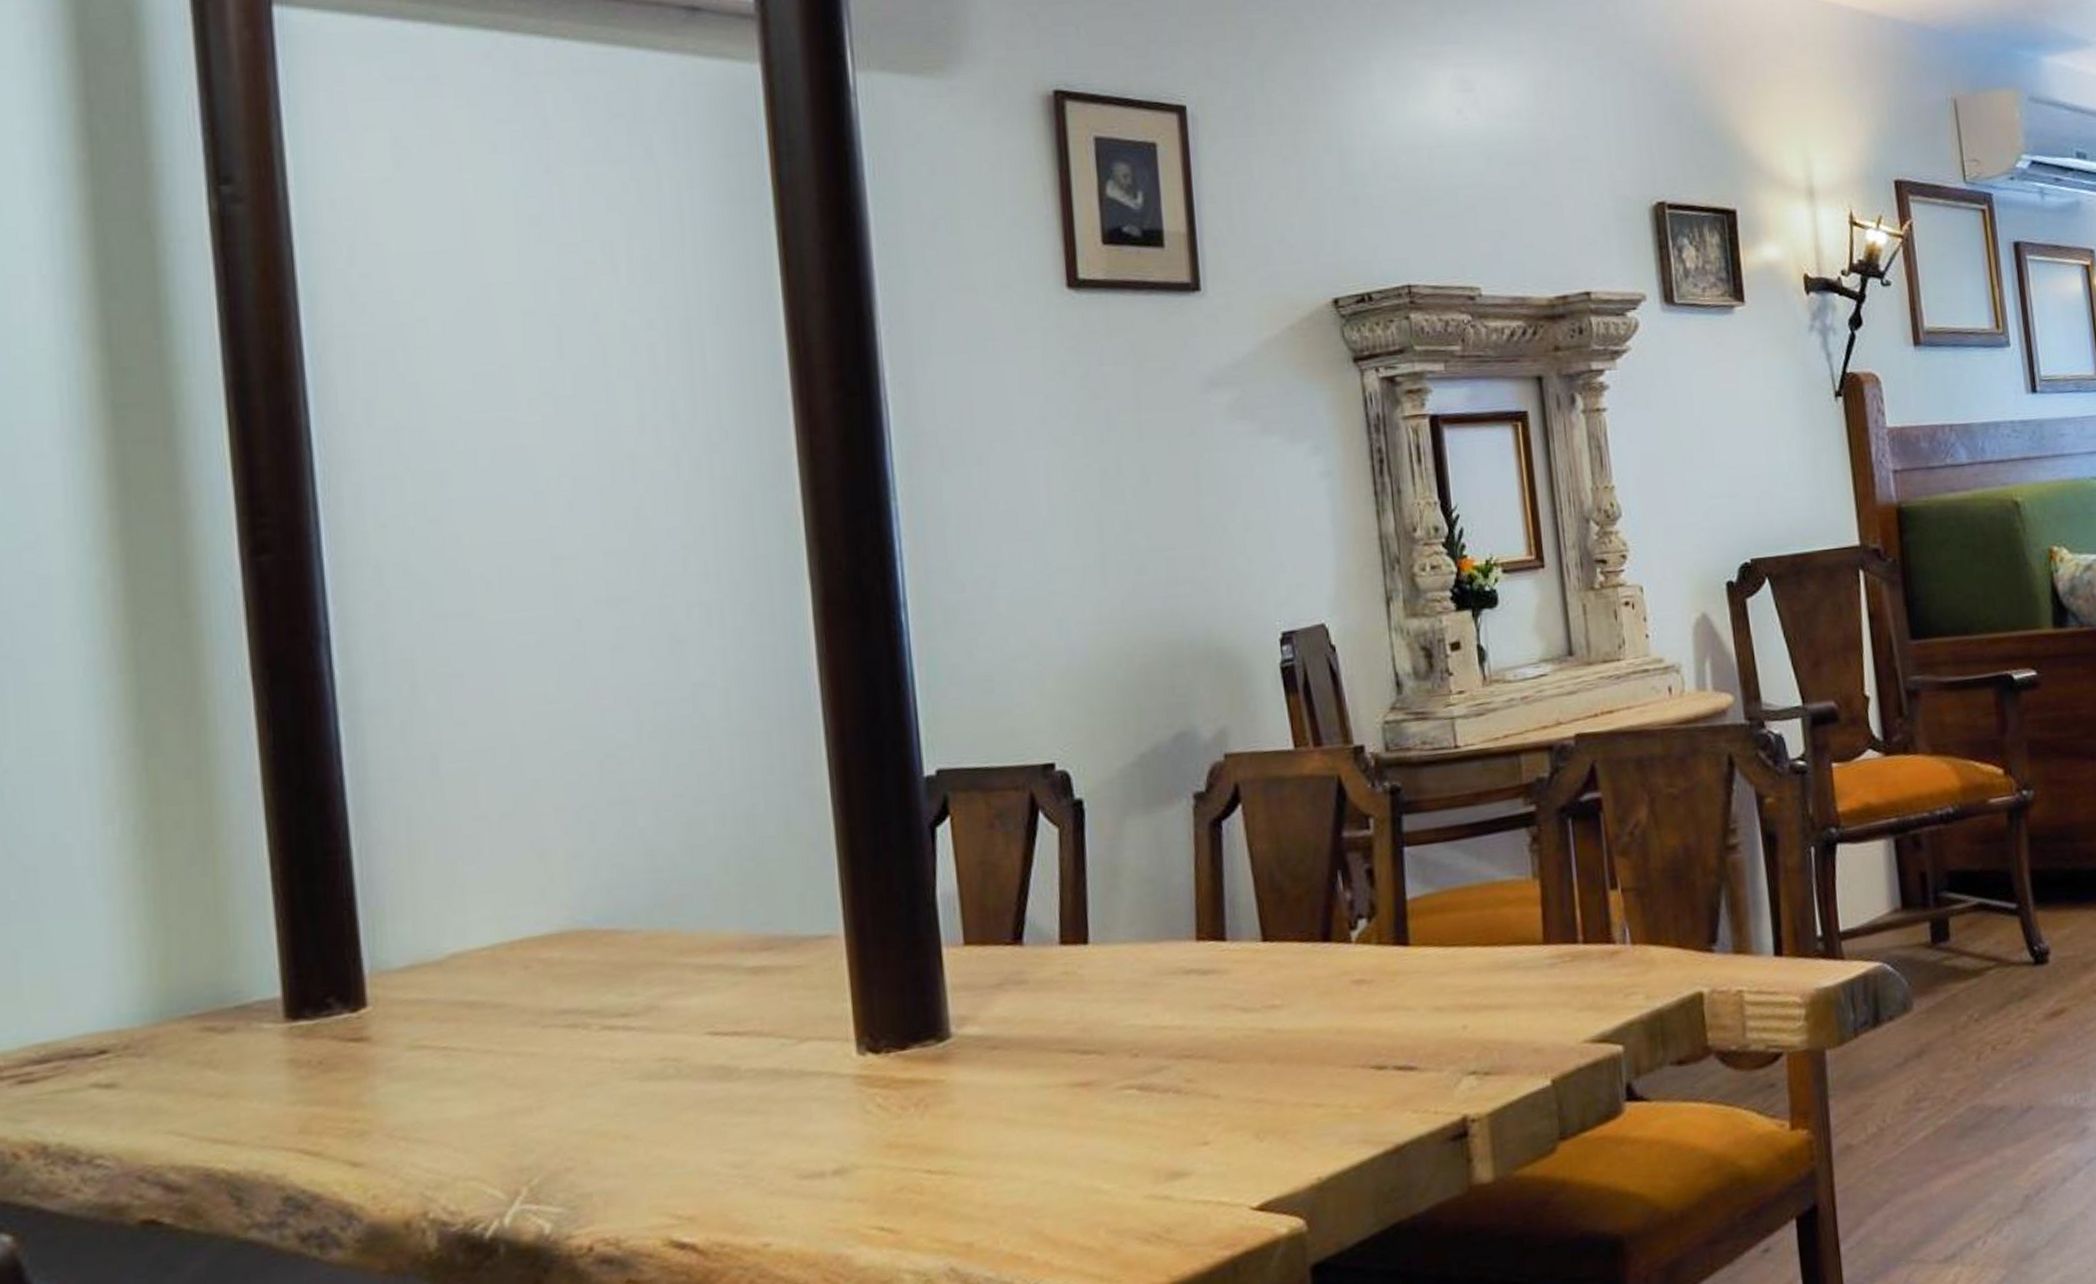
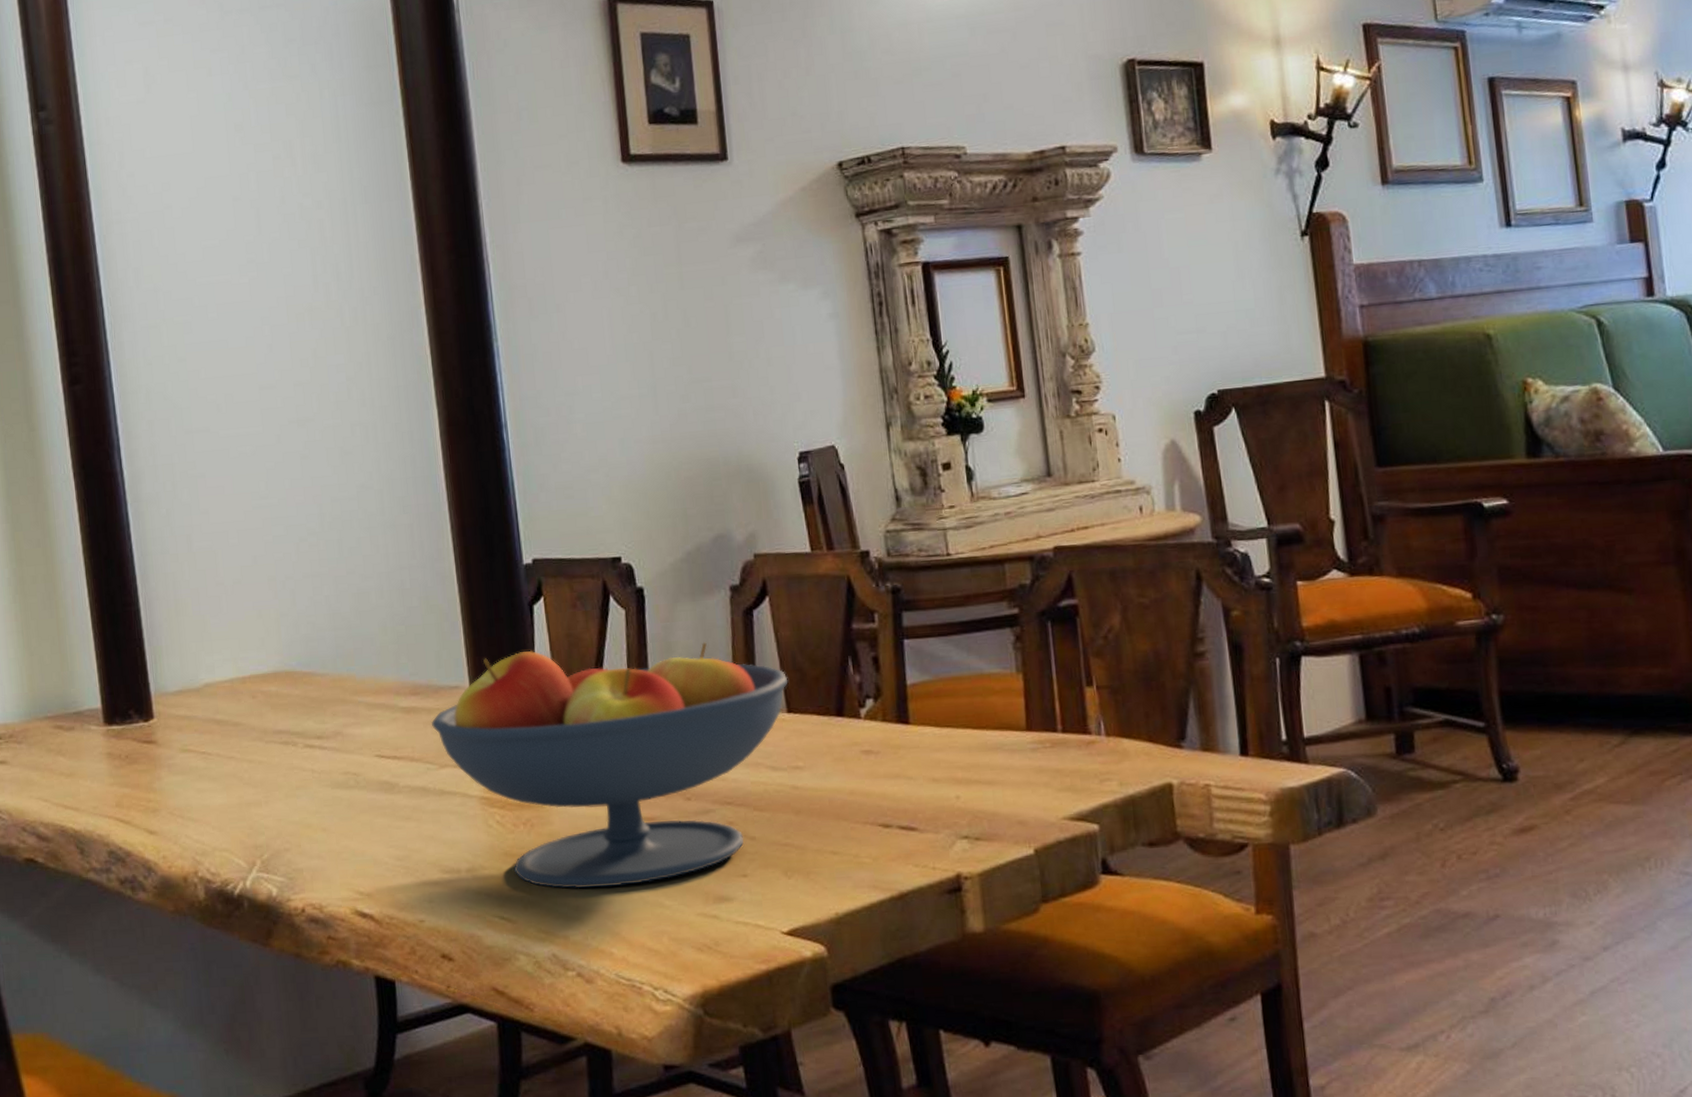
fruit bowl: none [790,862,1264,1184] -> present [432,642,788,889]

